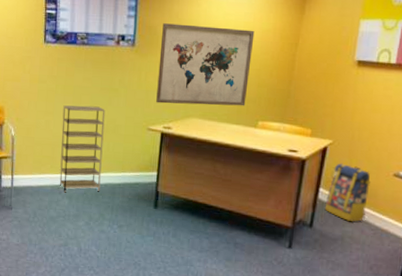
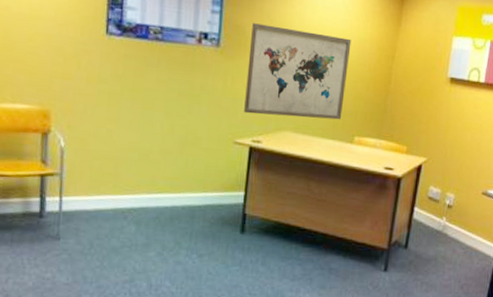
shelving unit: present [59,105,105,193] -> none [124,111,184,218]
backpack: present [324,163,371,222] -> none [419,181,462,241]

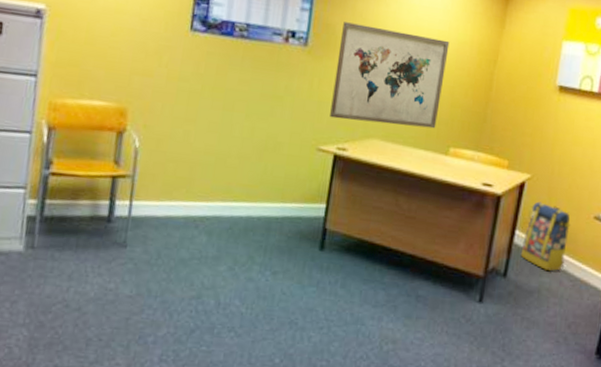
backpack: none [419,181,462,241] -> present [520,201,570,271]

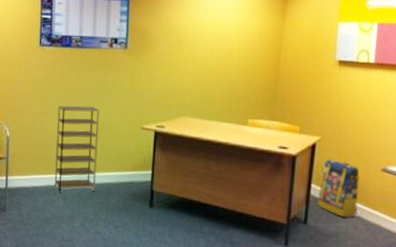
shelving unit: none [196,112,265,227] -> present [54,105,100,193]
wall art: present [330,22,450,129] -> none [149,27,241,105]

